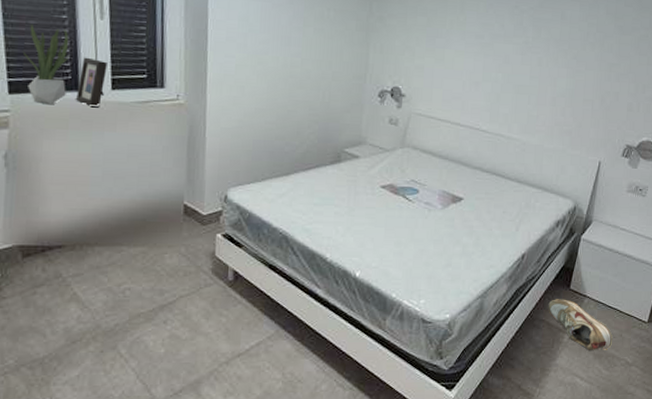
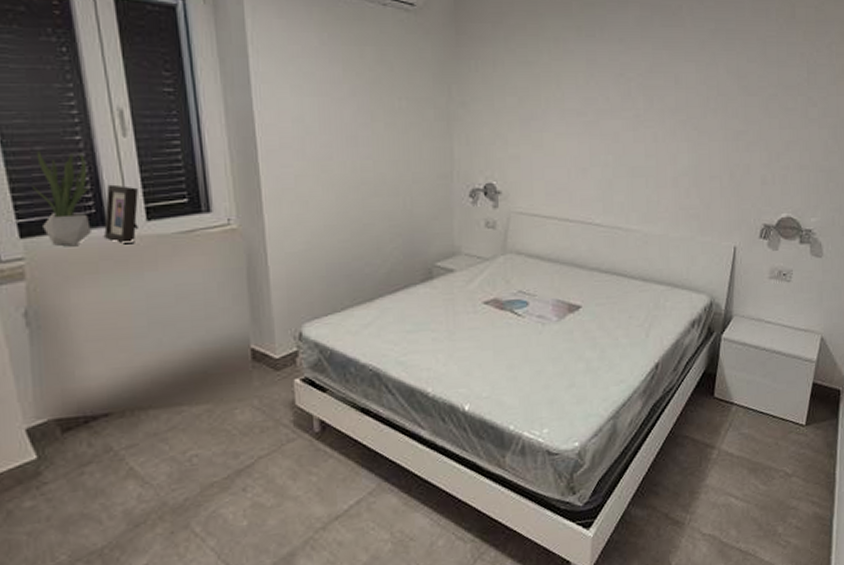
athletic shoe: present [548,299,612,350] -> none [691,409,767,465]

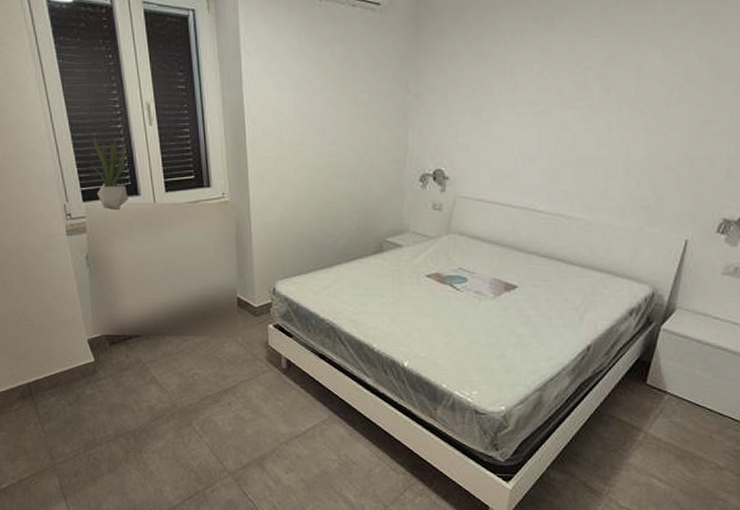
picture frame: present [104,184,140,244] -> none [137,163,161,210]

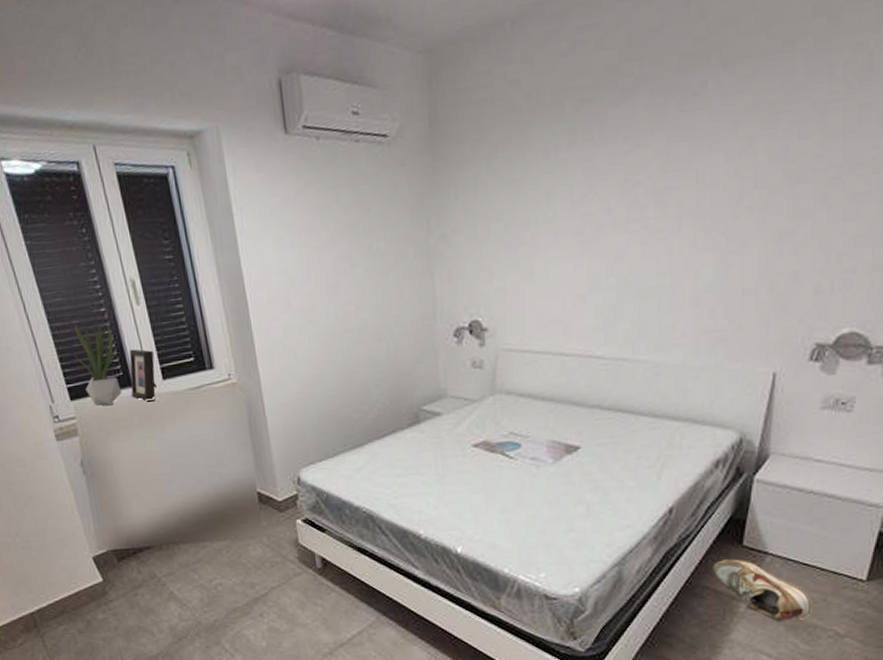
picture frame: none [137,163,161,210] -> present [129,349,158,402]
athletic shoe: none [619,394,699,451] -> present [713,559,812,621]

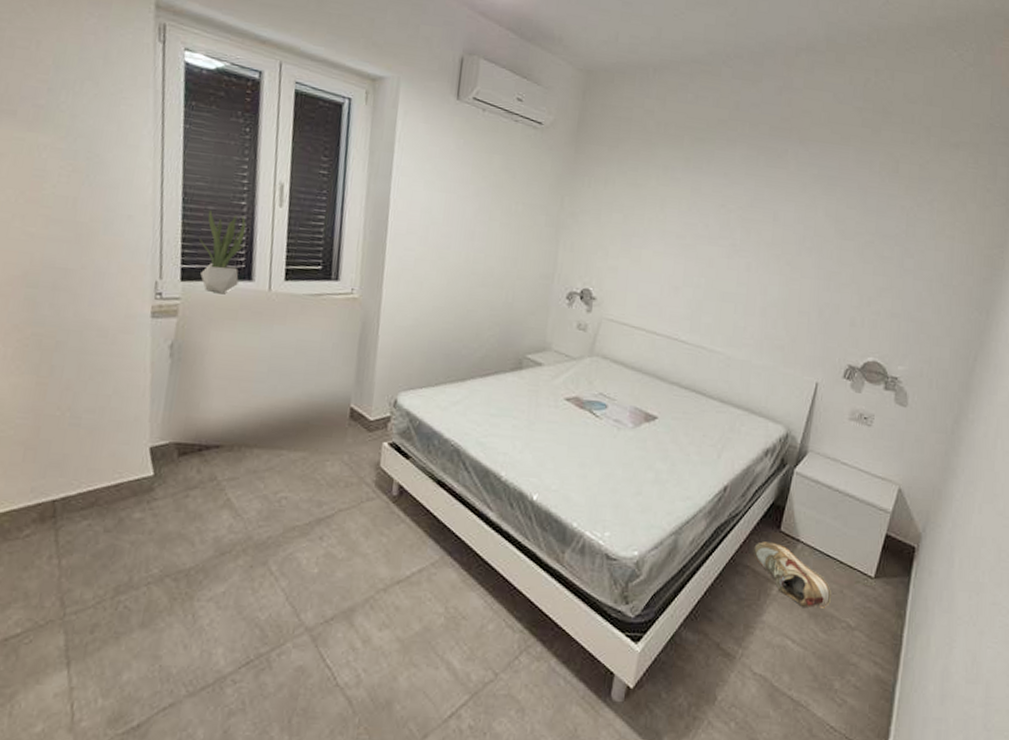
picture frame: present [129,349,158,402] -> none [248,245,282,299]

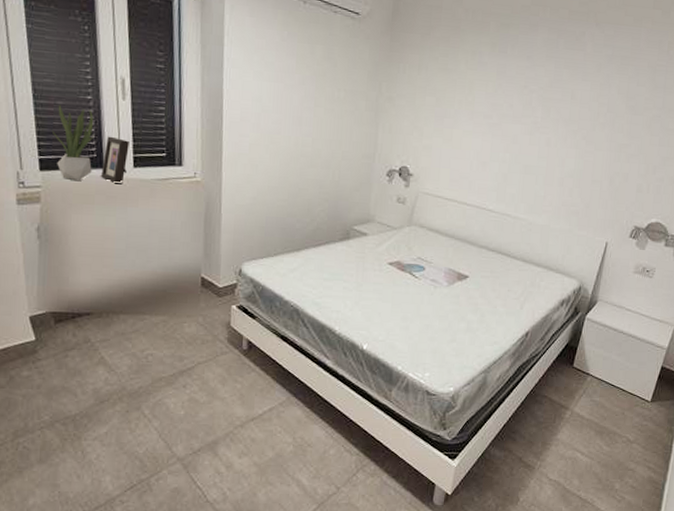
picture frame: none [248,245,282,299] -> present [101,136,129,184]
athletic shoe: present [754,541,831,608] -> none [551,376,614,427]

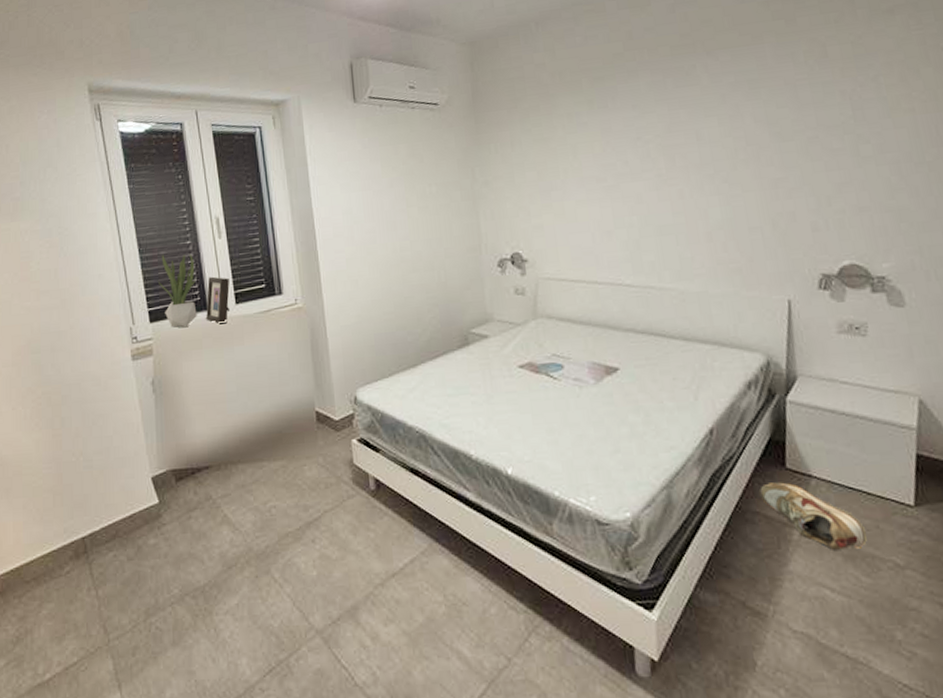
athletic shoe: none [551,376,614,427] -> present [760,482,866,550]

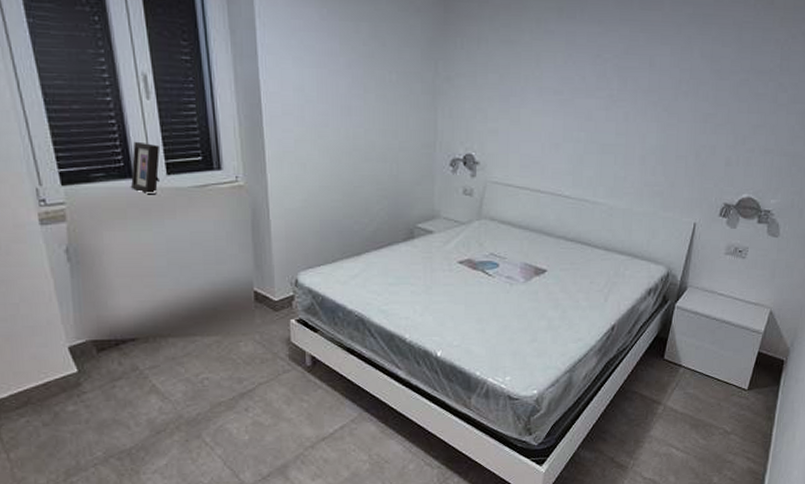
potted plant: present [157,253,197,328] -> none [69,110,120,195]
athletic shoe: present [760,482,866,550] -> none [641,369,710,421]

